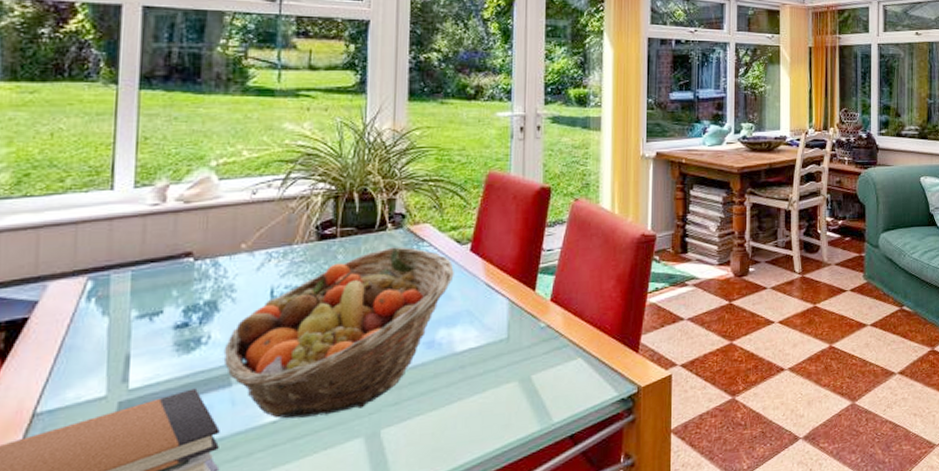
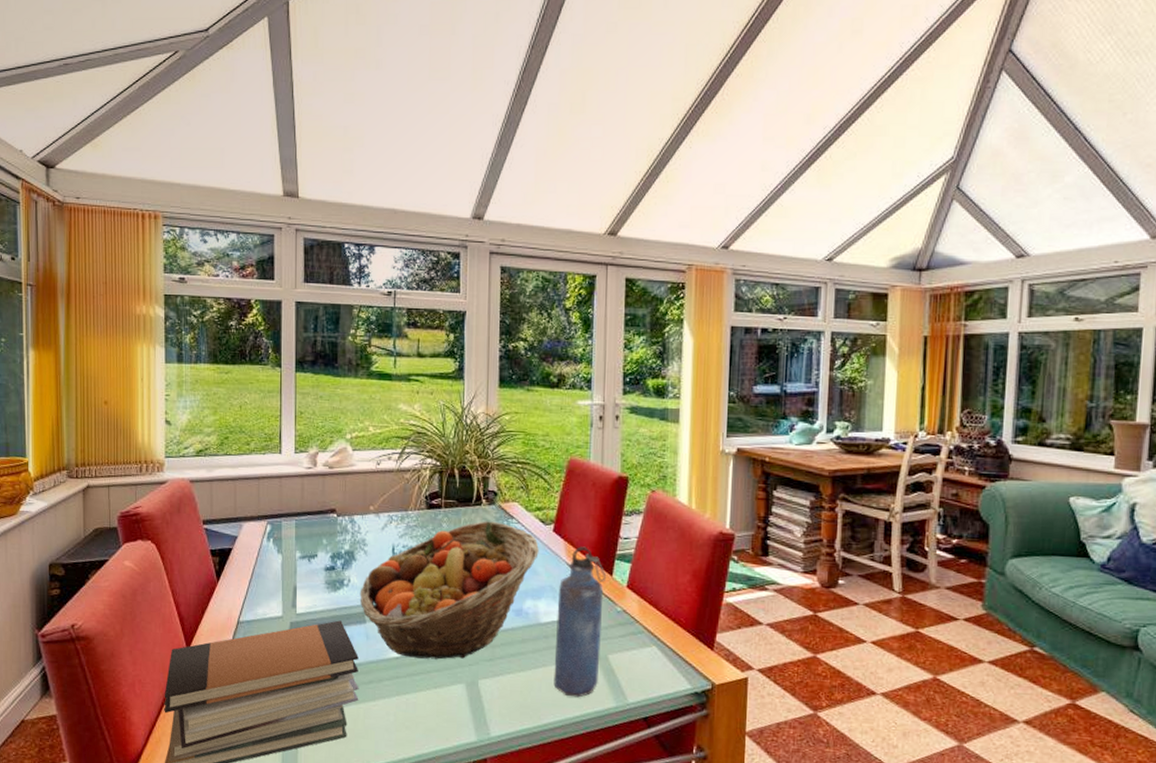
water bottle: none [471,263,529,429] -> present [553,546,607,698]

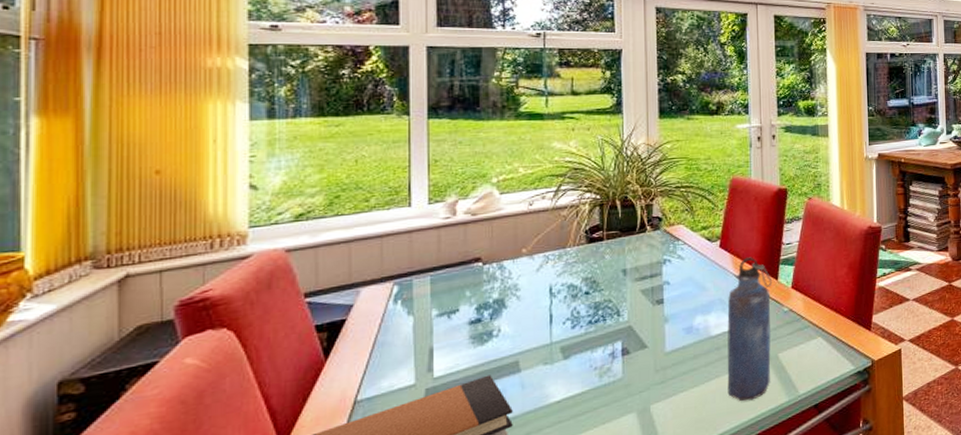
fruit basket: present [359,521,539,660] -> none [512,246,706,399]

